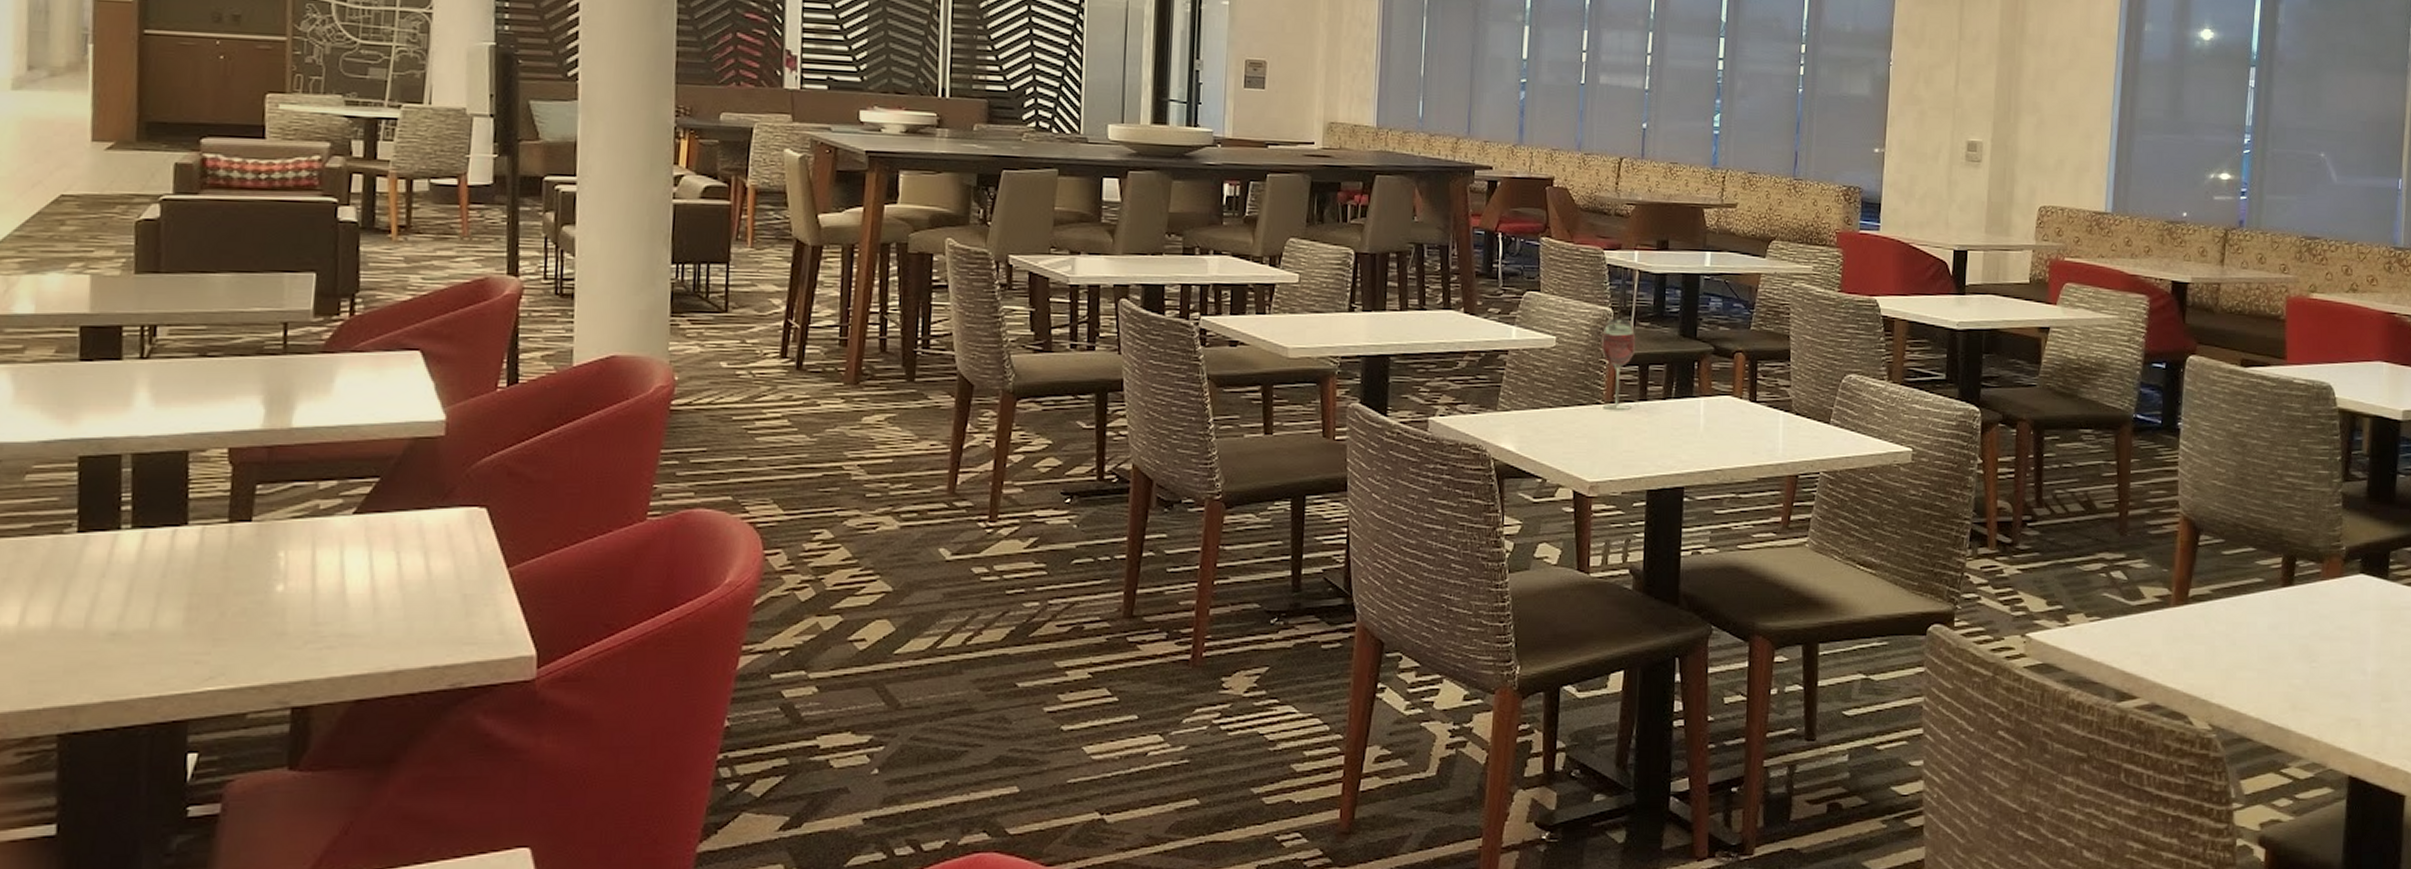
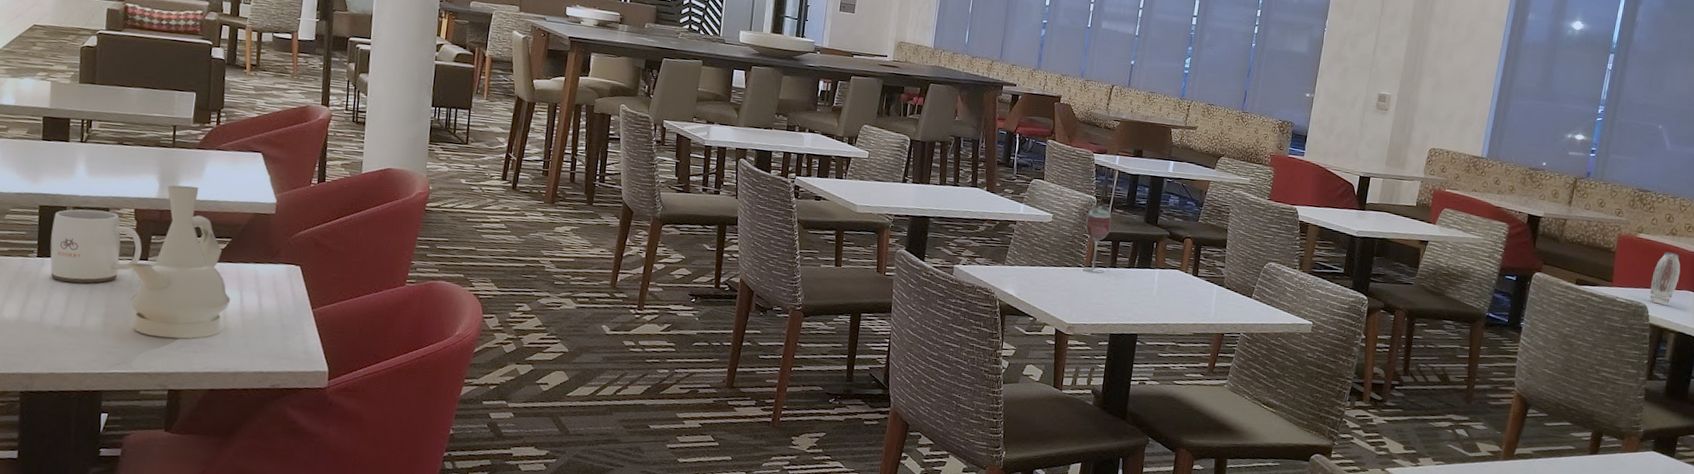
mug: none [97,455,242,566] -> present [50,209,142,284]
coffeepot: none [217,407,383,632] -> present [125,185,231,339]
vase: none [2334,314,2368,382] -> present [1650,251,1681,305]

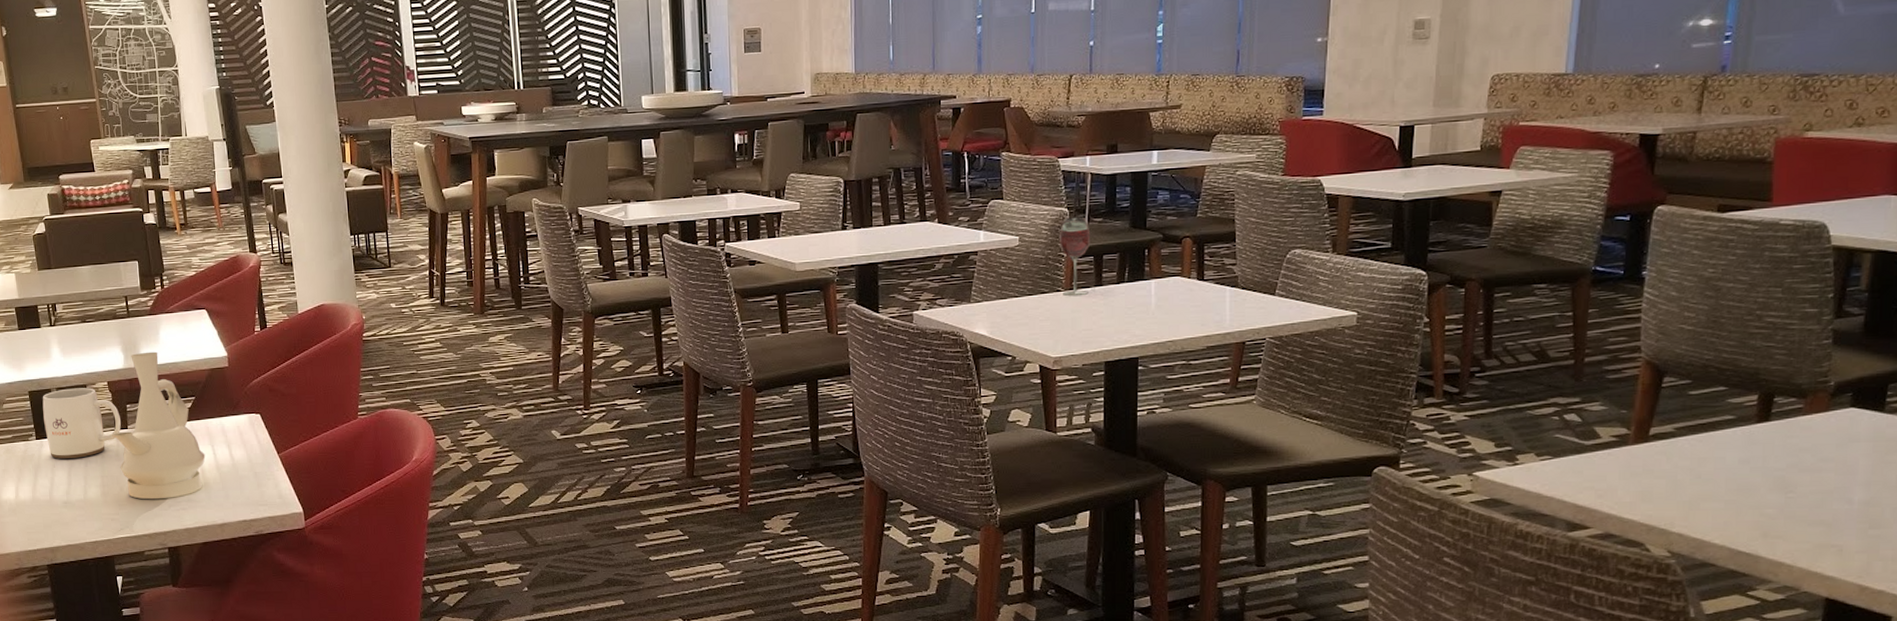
vase: present [1650,251,1681,305] -> none [1830,149,1874,219]

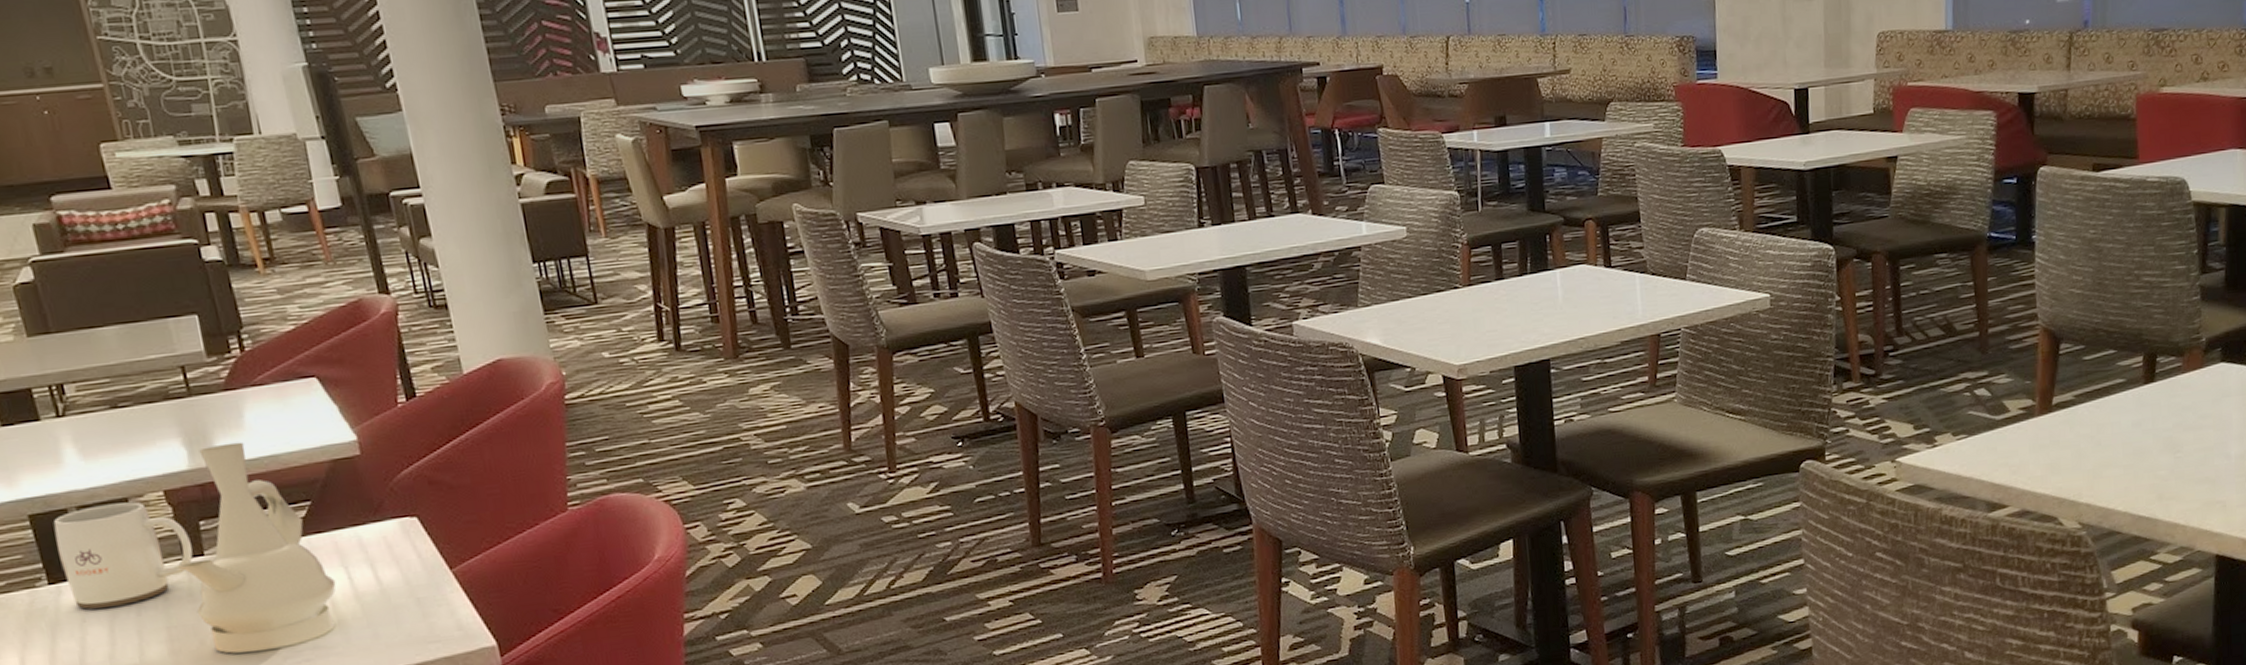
wineglass: present [1060,217,1091,297] -> none [1451,200,1489,294]

